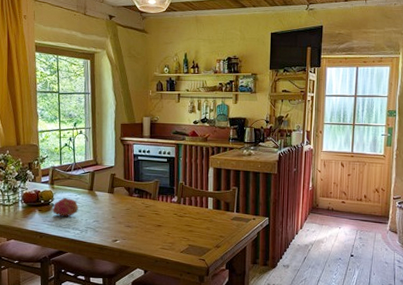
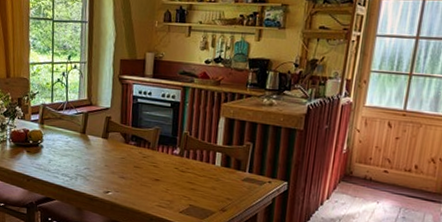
fruit: present [52,197,79,216] -> none [41,139,70,161]

